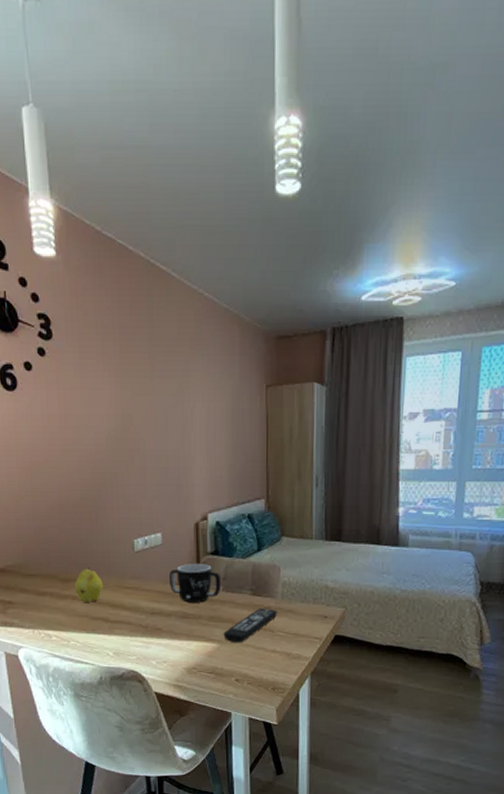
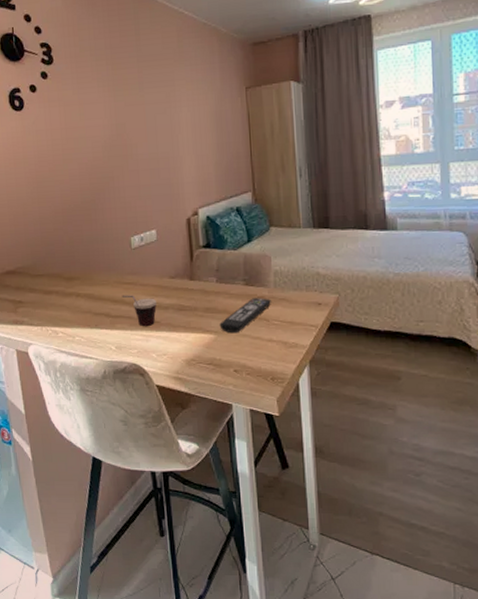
fruit: present [75,568,104,602] -> none [78,266,104,299]
cup: none [122,600,158,634] -> present [122,295,157,327]
mug: present [170,563,222,603] -> none [165,256,215,295]

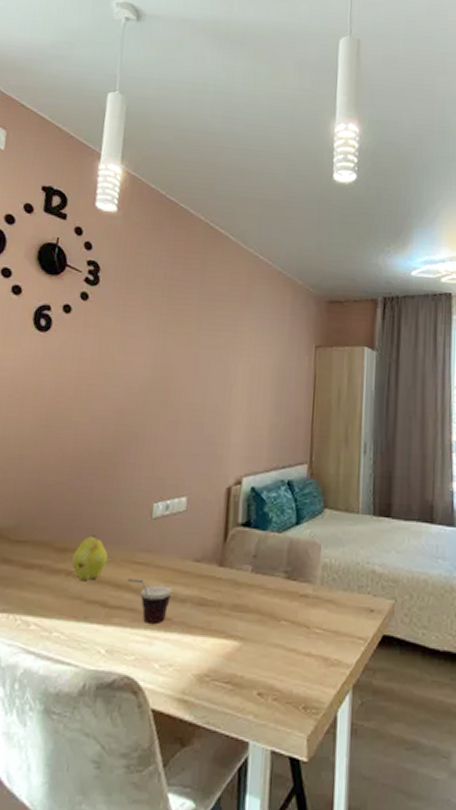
fruit: none [78,266,104,299] -> present [72,535,109,580]
remote control: present [219,298,271,334] -> none [247,596,315,642]

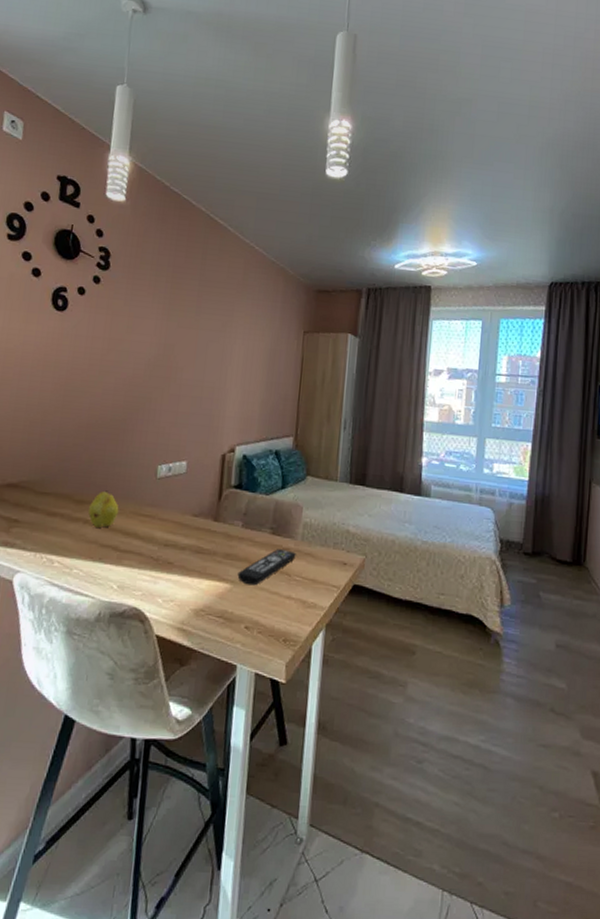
cup: present [127,578,172,625] -> none [135,528,173,567]
remote control: none [247,596,315,642] -> present [237,549,296,586]

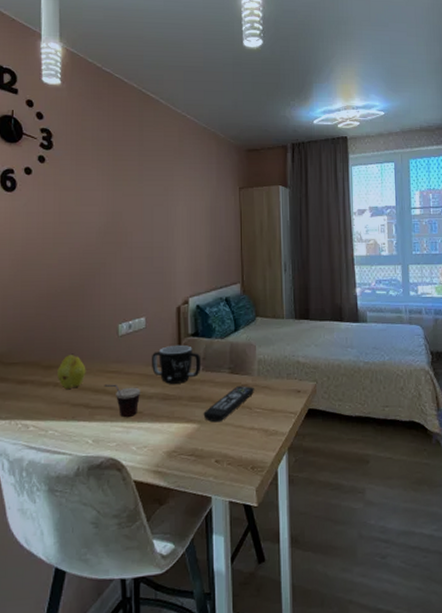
cup: none [135,528,173,567] -> present [104,384,140,418]
mug: none [188,495,242,538] -> present [152,344,202,384]

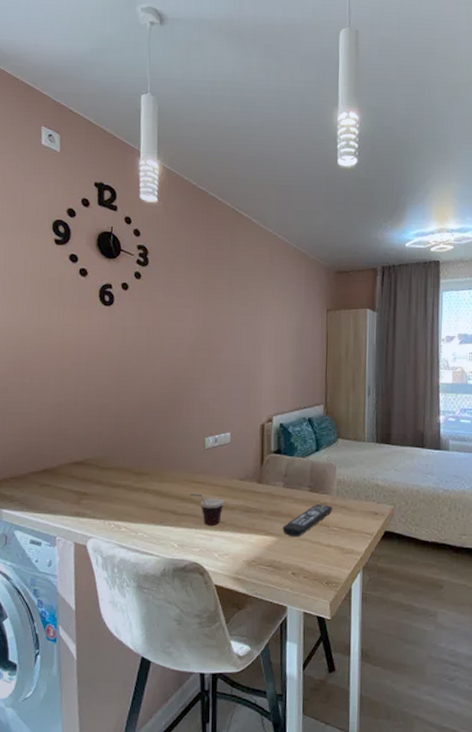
fruit: present [57,353,86,389] -> none [147,463,174,495]
mug: present [152,344,202,384] -> none [235,460,283,498]

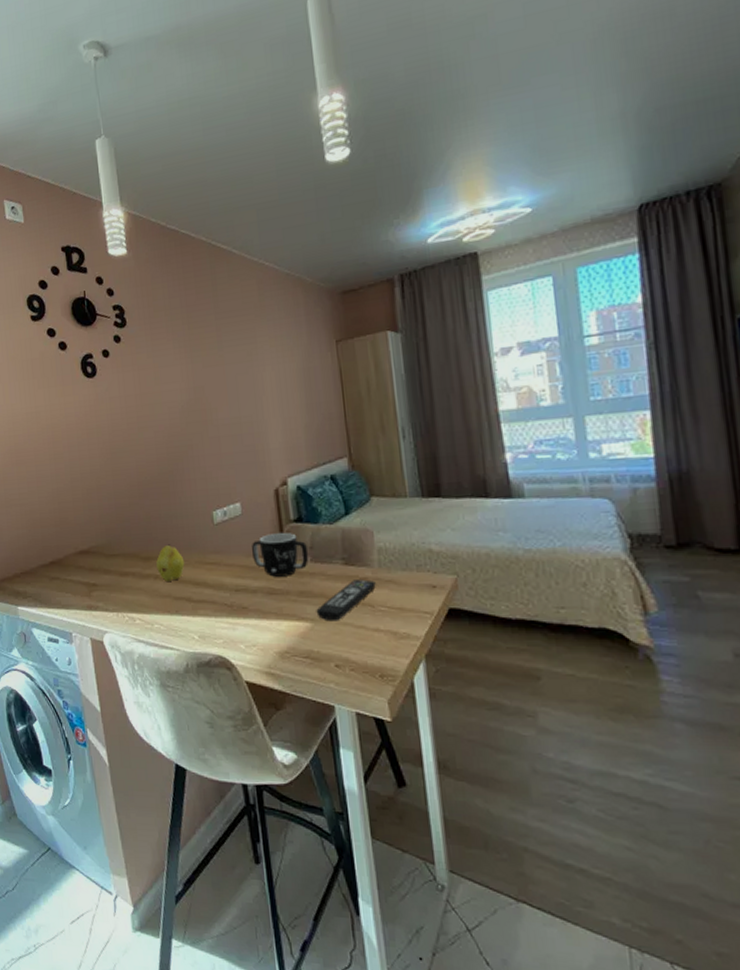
fruit: none [147,463,174,495] -> present [156,544,185,581]
cup: present [190,493,223,526] -> none [204,576,244,614]
mug: none [235,460,283,498] -> present [252,532,309,577]

